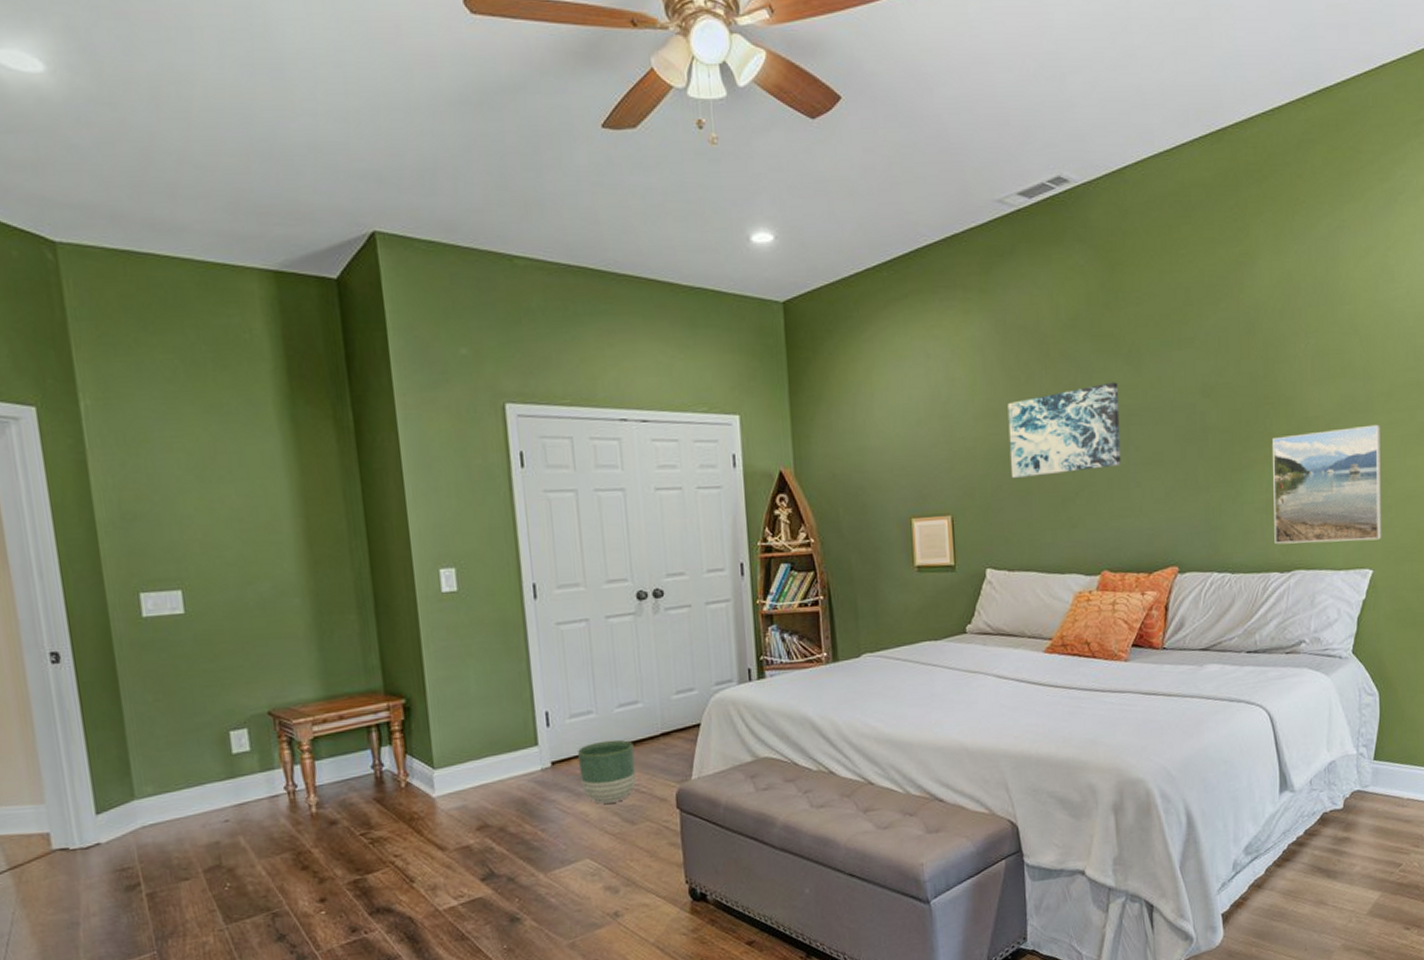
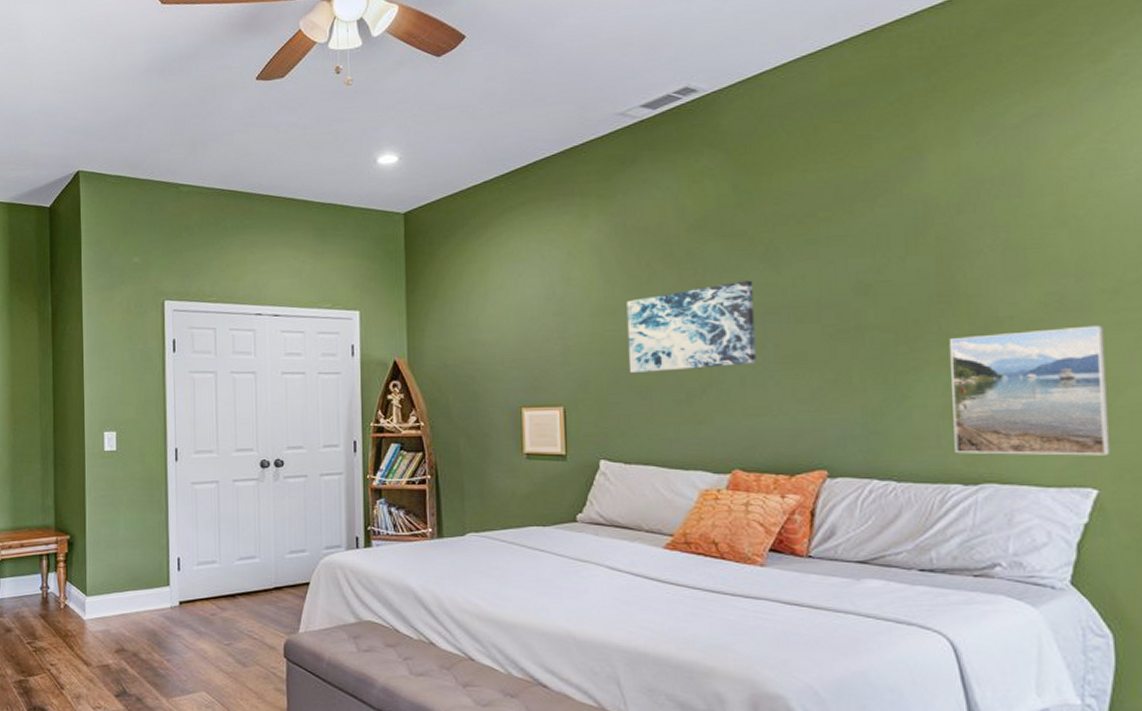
planter: present [578,739,636,804] -> none [202,588,250,645]

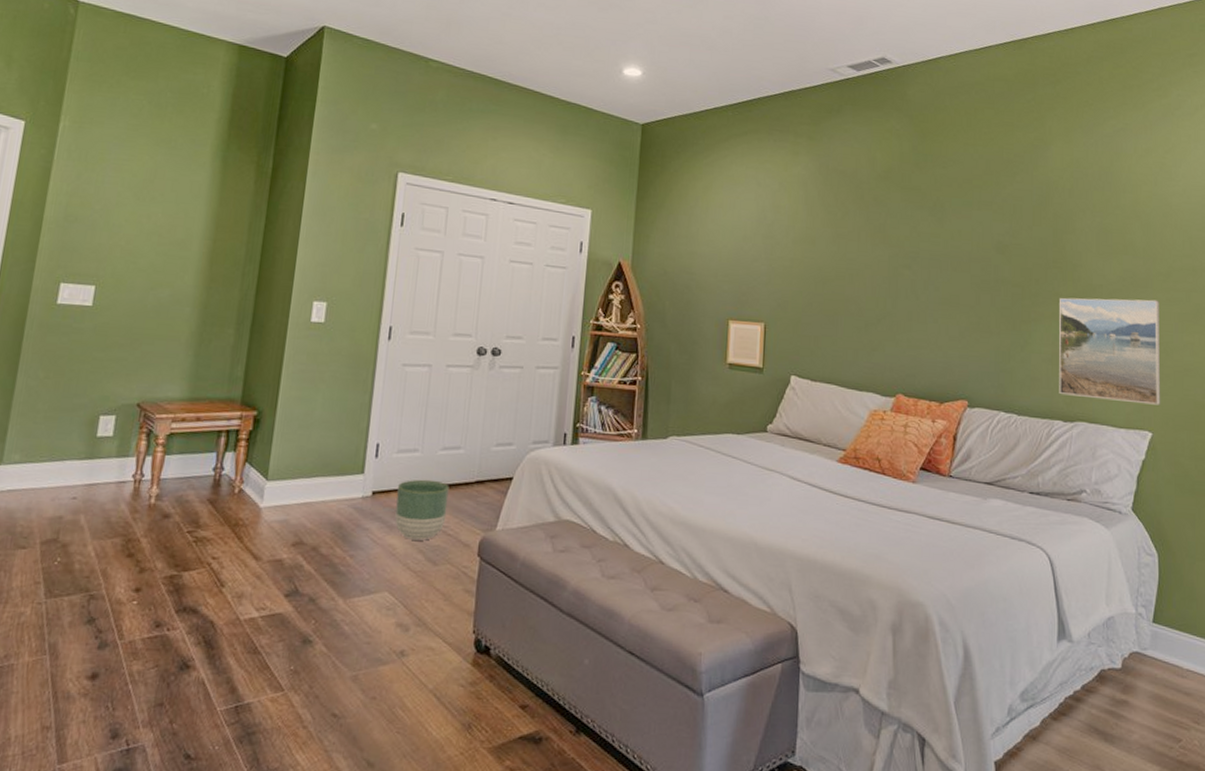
planter: none [202,588,250,645] -> present [395,479,449,541]
wall art: present [626,280,756,373] -> none [821,228,923,302]

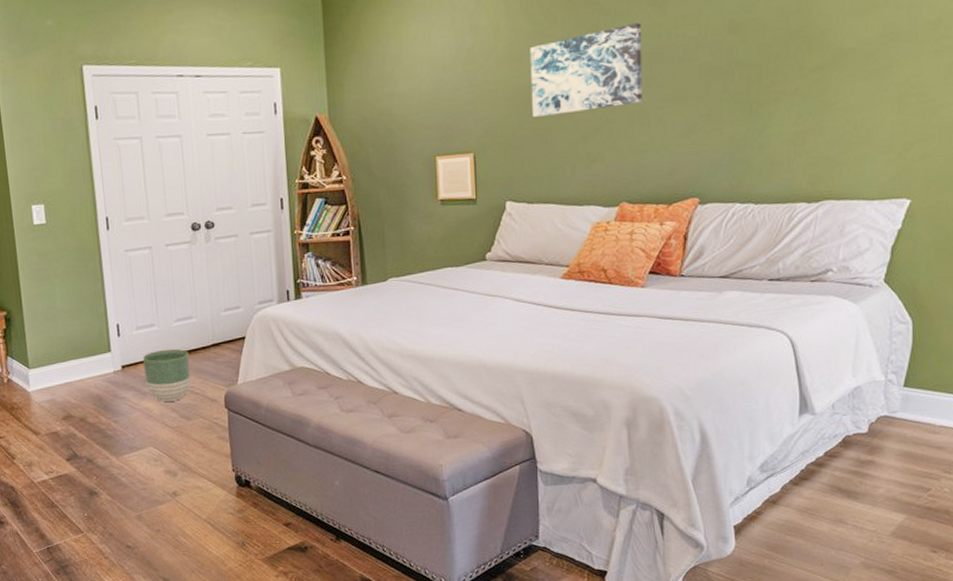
wall art: none [821,228,923,302] -> present [530,22,642,117]
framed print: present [1059,297,1161,405] -> none [802,53,926,176]

